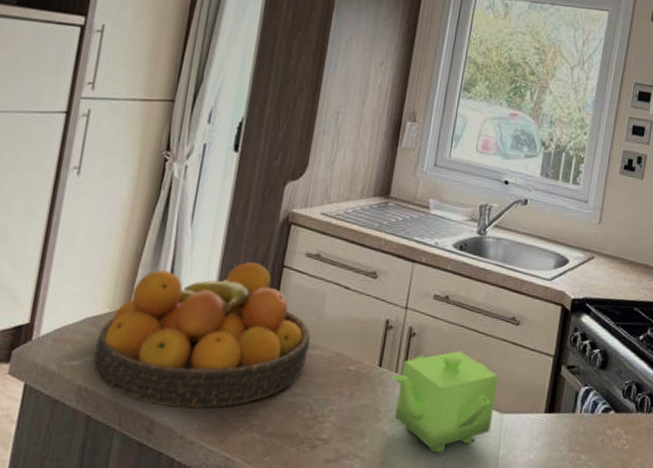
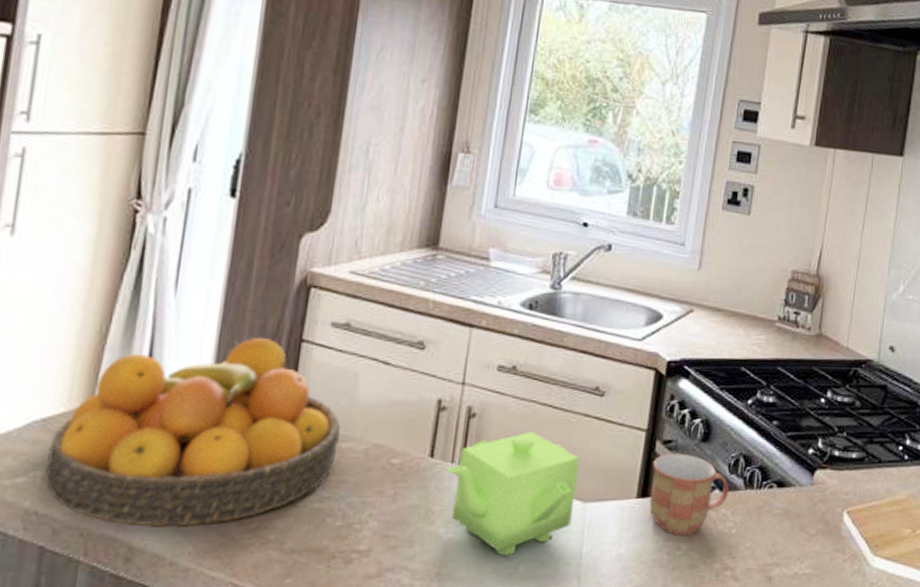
mug: none [555,376,623,449] -> present [649,453,730,536]

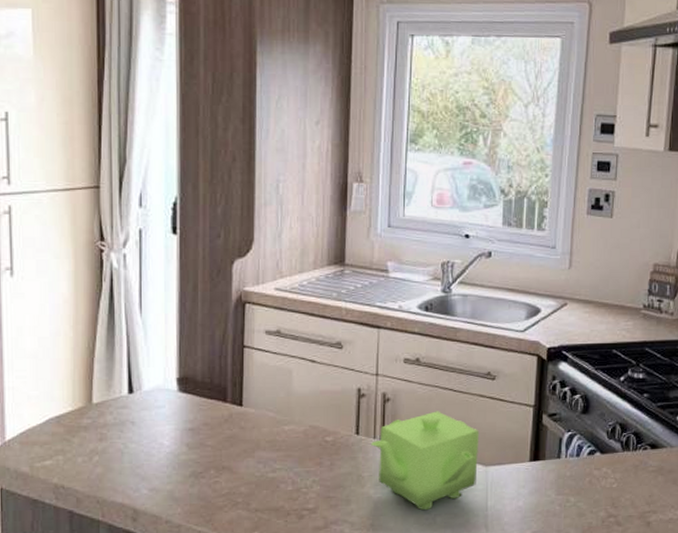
fruit bowl: present [46,337,340,527] -> none [65,345,282,495]
mug: present [649,453,730,536] -> none [541,424,609,491]

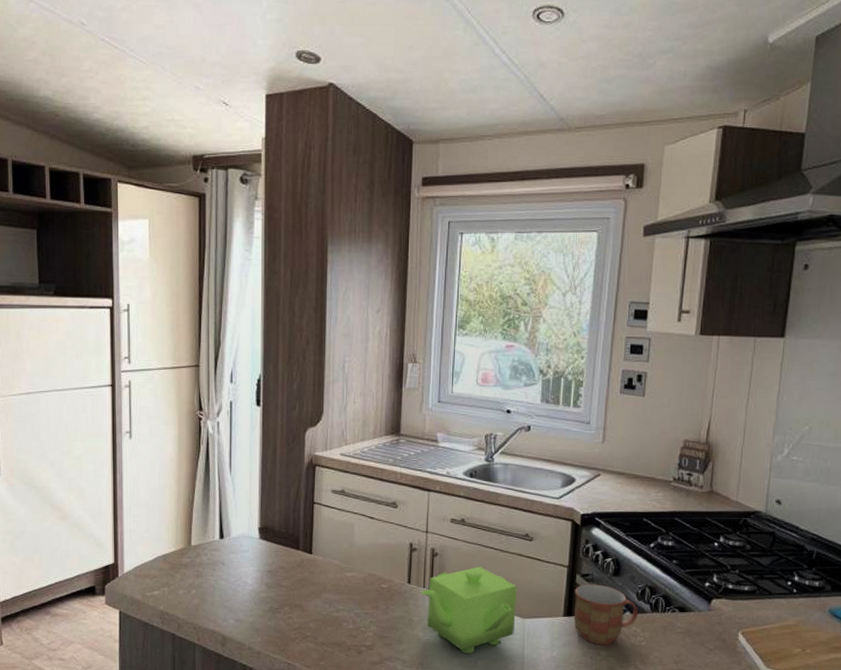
mug: none [541,424,609,491] -> present [574,584,639,646]

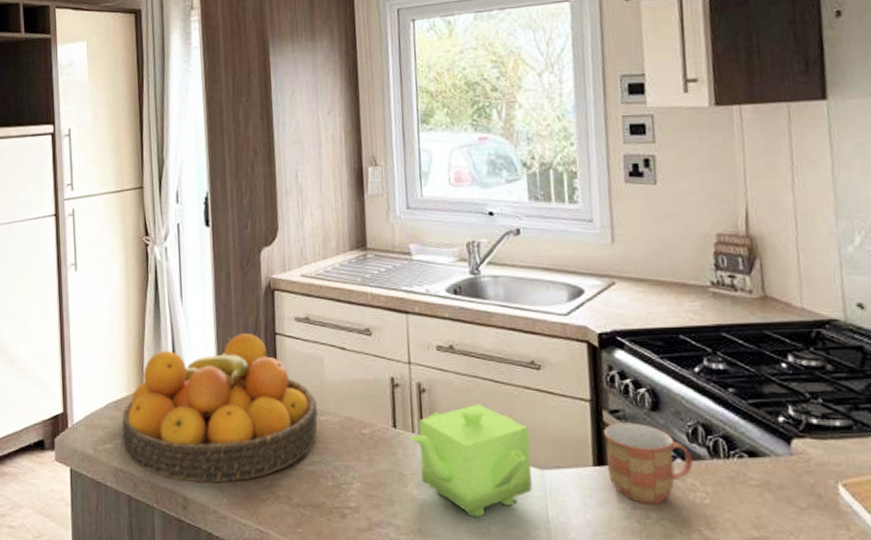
fruit bowl: none [169,501,345,625] -> present [122,333,318,483]

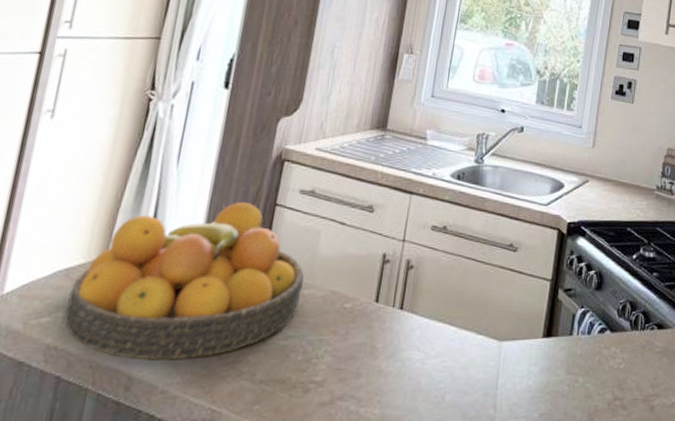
teapot: present [409,404,532,518] -> none [388,281,497,387]
mug: present [603,422,693,505] -> none [553,299,619,371]

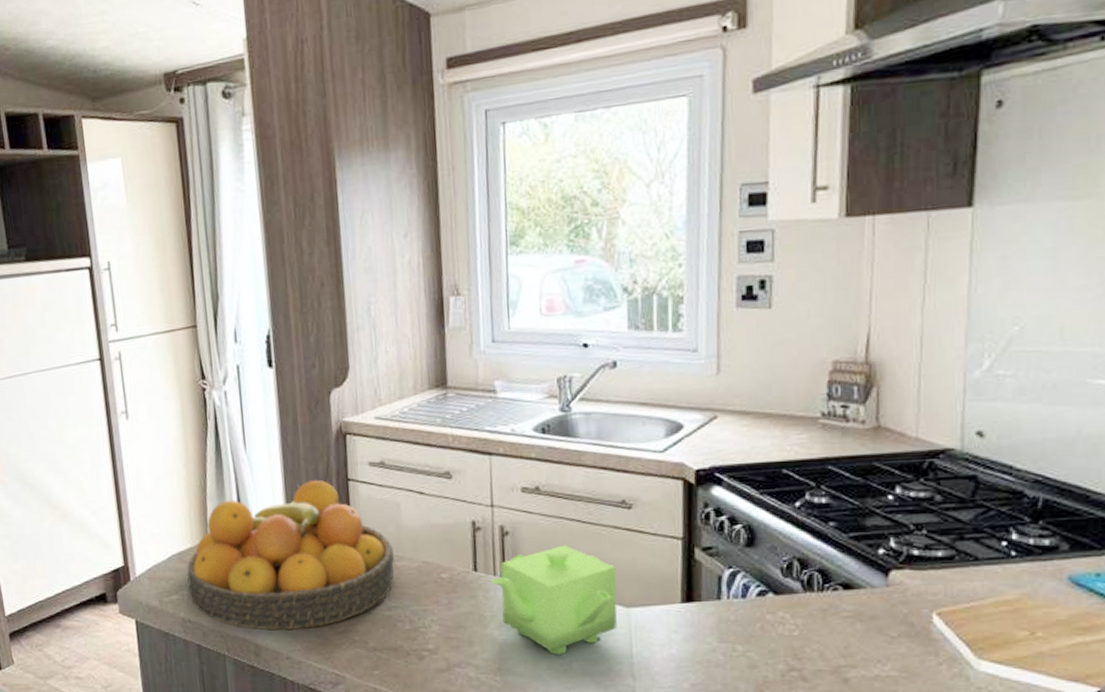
teapot: none [388,281,497,387] -> present [490,545,617,656]

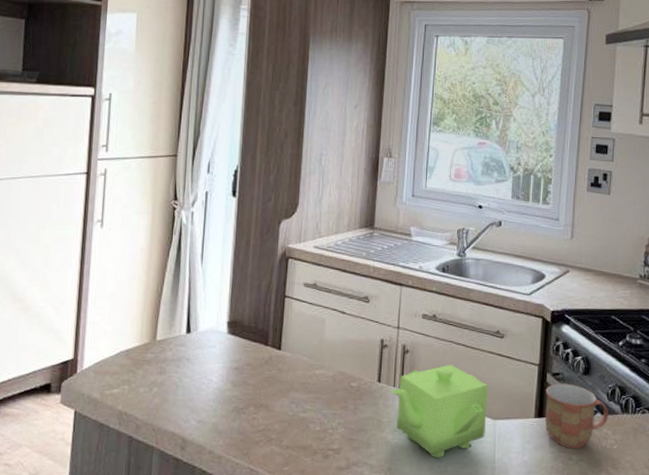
fruit bowl: present [187,479,395,631] -> none [130,294,314,427]
mug: none [694,559,786,638] -> present [545,383,609,449]

